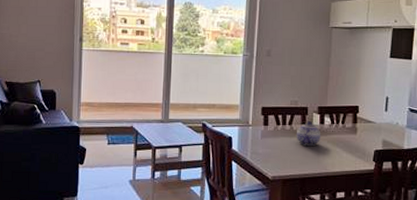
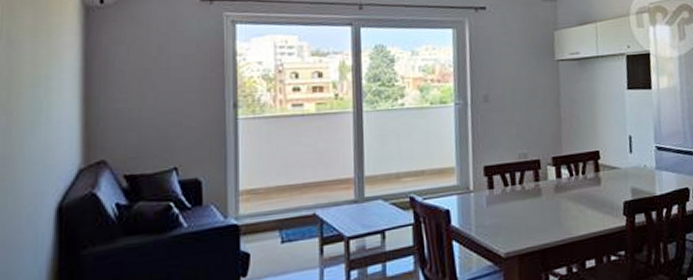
teapot: present [296,121,321,146] -> none [529,176,560,208]

